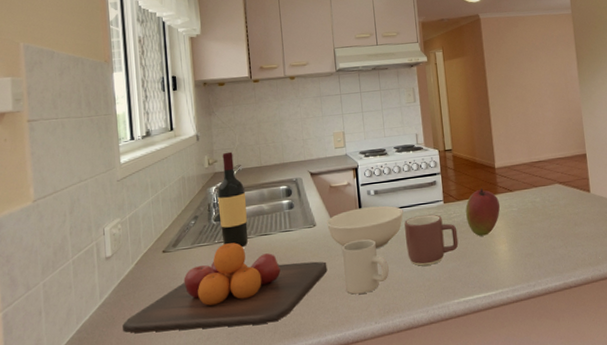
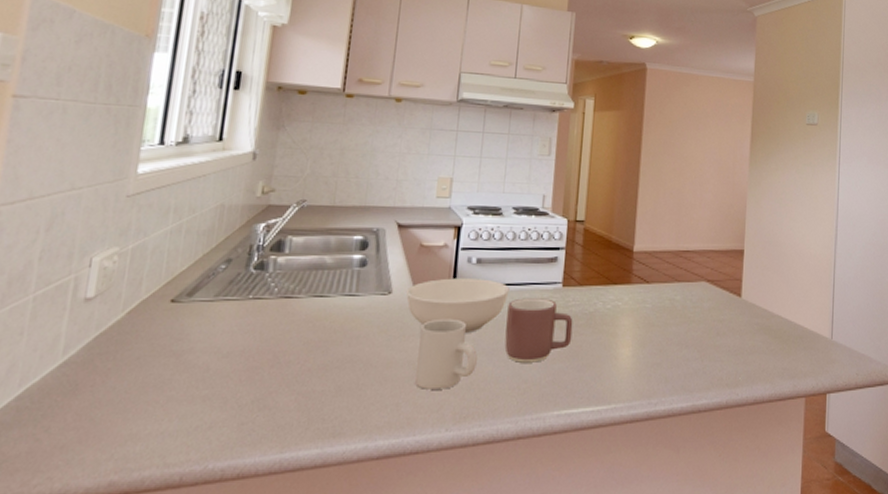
chopping board: present [123,243,328,333] -> none [87,301,397,415]
wine bottle: present [217,151,249,247] -> none [259,180,306,308]
fruit: present [465,188,501,236] -> none [587,274,632,334]

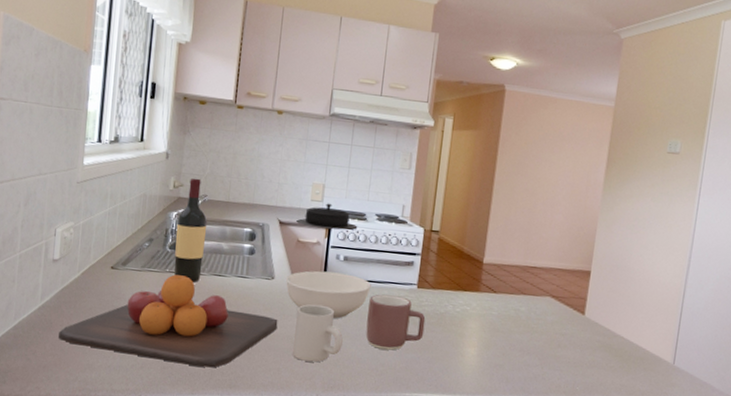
chopping board: none [87,301,397,415] -> present [58,274,278,368]
wine bottle: none [259,180,306,308] -> present [174,178,208,282]
cooking pot: none [419,199,492,229] -> present [296,203,358,230]

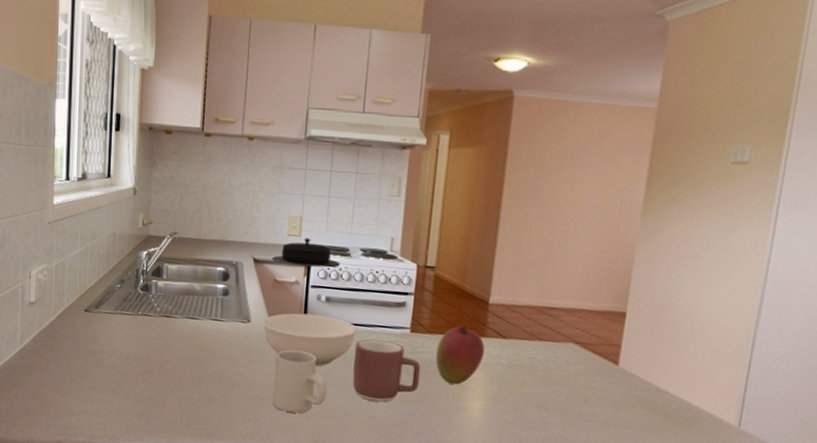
chopping board: present [58,274,278,368] -> none [38,317,256,416]
wine bottle: present [174,178,208,282] -> none [146,214,179,326]
fruit: none [438,282,480,334] -> present [436,325,486,385]

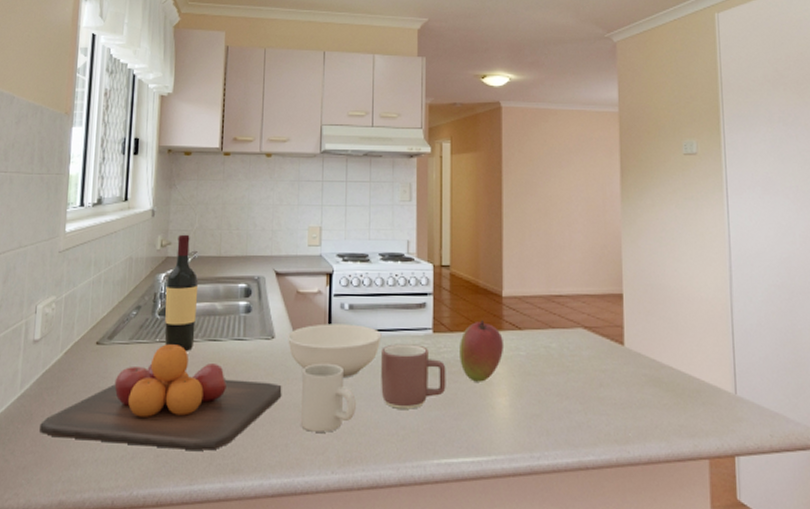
chopping board: none [38,317,256,416] -> present [40,344,282,451]
wine bottle: none [146,214,179,326] -> present [164,234,199,351]
cooking pot: present [272,237,341,268] -> none [294,247,361,276]

